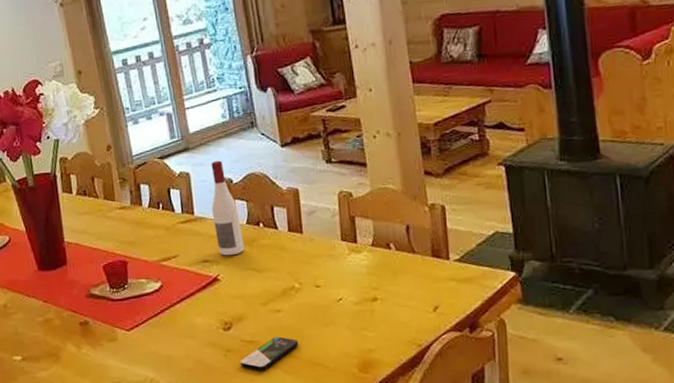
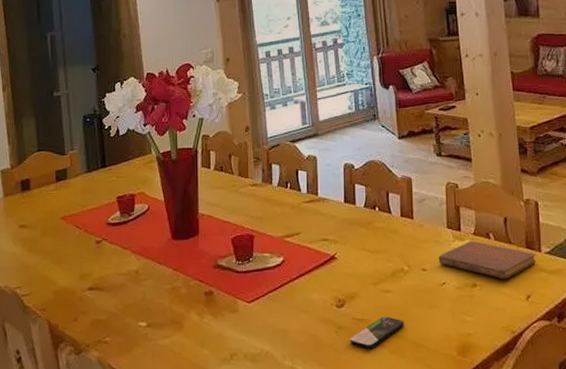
wine bottle: present [211,160,244,256] -> none [334,147,361,236]
notebook: none [332,253,444,292] -> present [438,241,536,280]

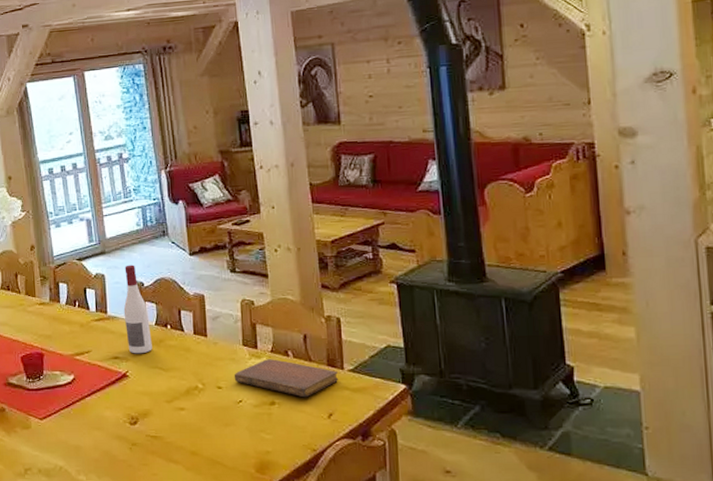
wine bottle: none [334,147,361,236] -> present [123,264,152,354]
smartphone: present [350,316,404,349] -> none [144,433,200,465]

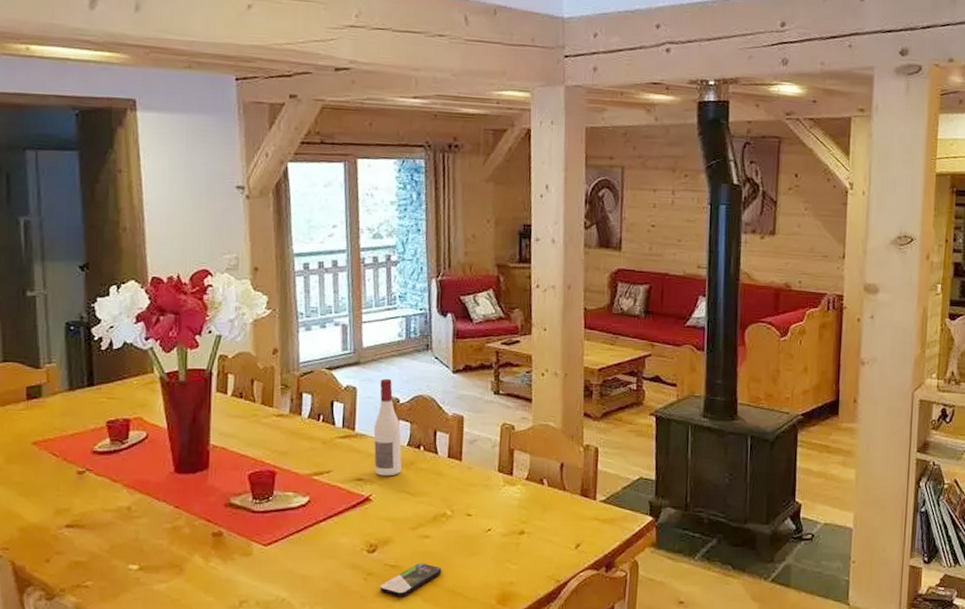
smartphone: none [144,433,200,465] -> present [380,563,442,596]
notebook: present [234,359,338,398] -> none [485,487,590,528]

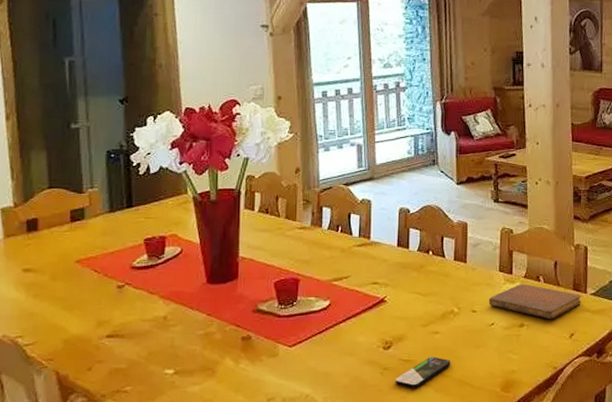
wine bottle: present [373,378,402,477] -> none [387,191,413,279]
notebook: none [485,487,590,528] -> present [488,284,581,320]

